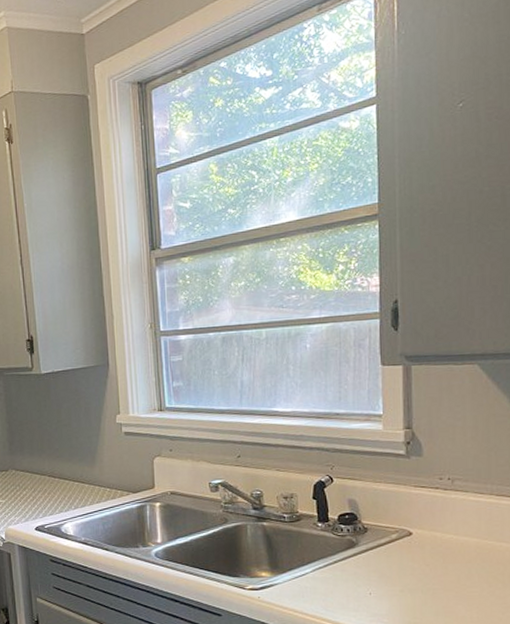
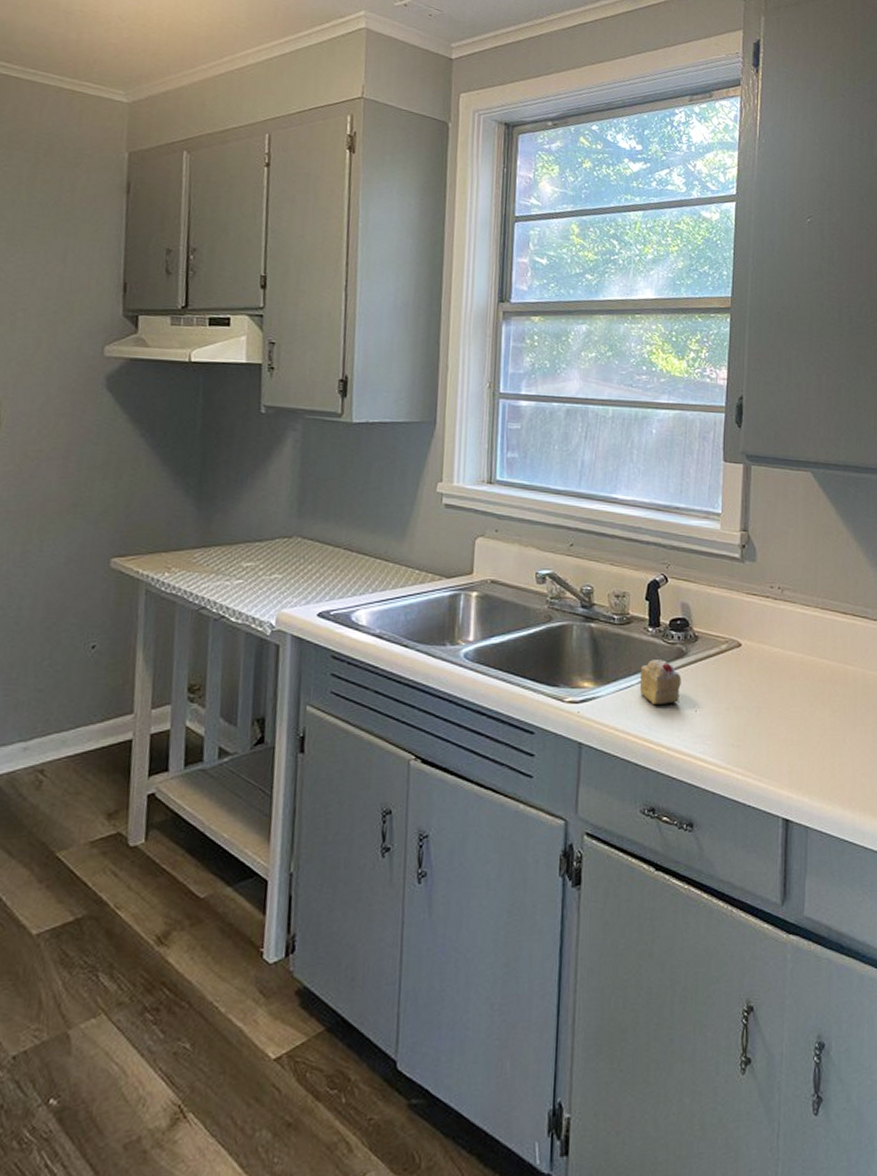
cake slice: none [313,550,354,590] -> present [639,660,682,706]

